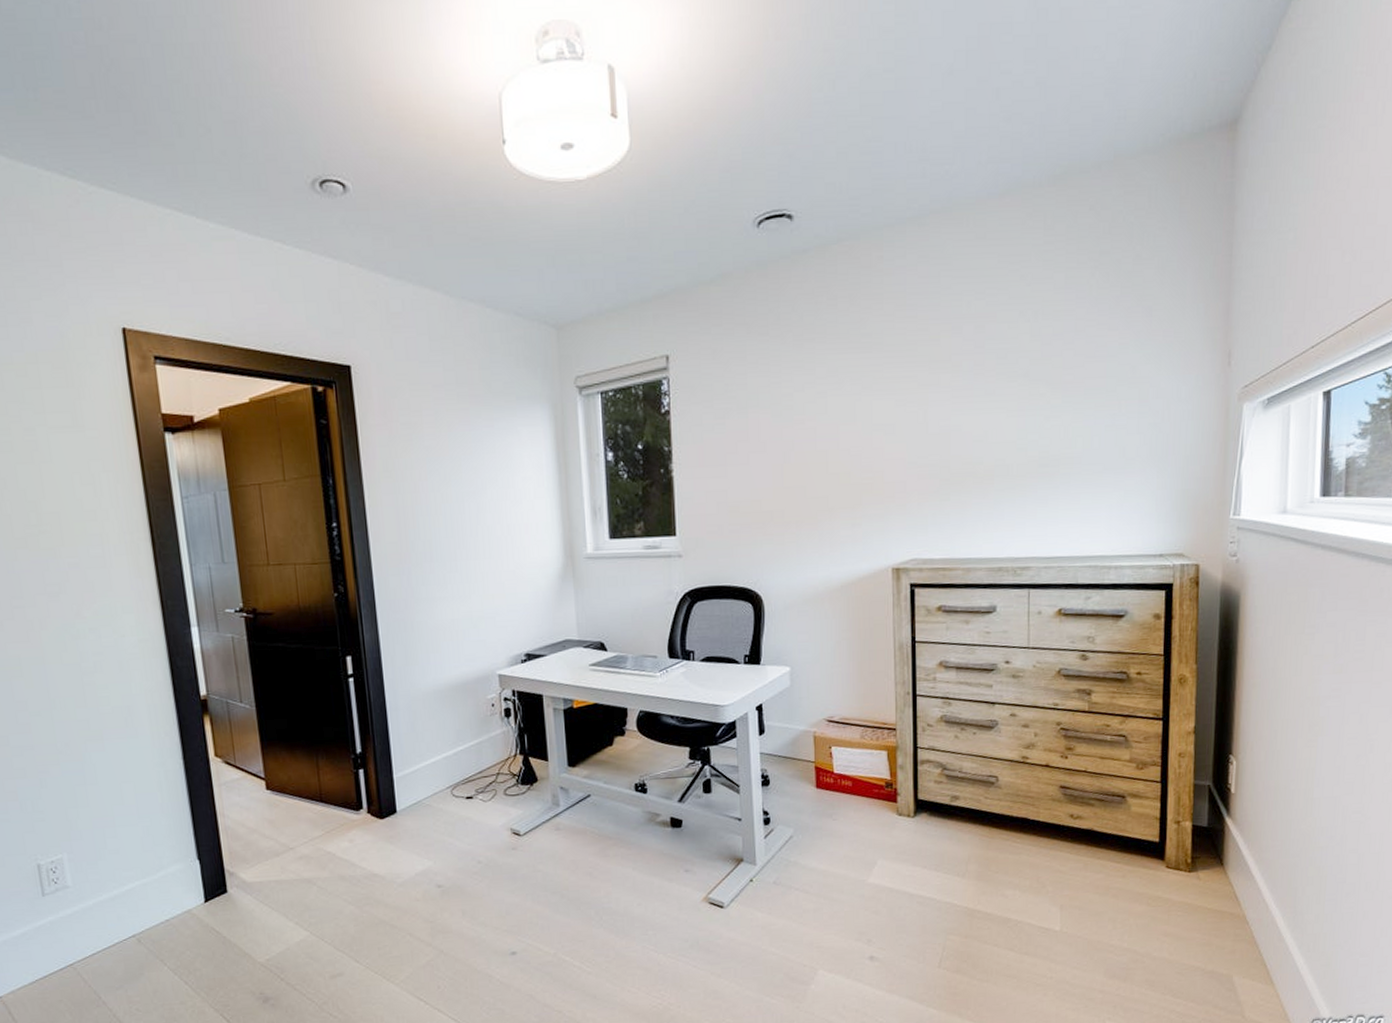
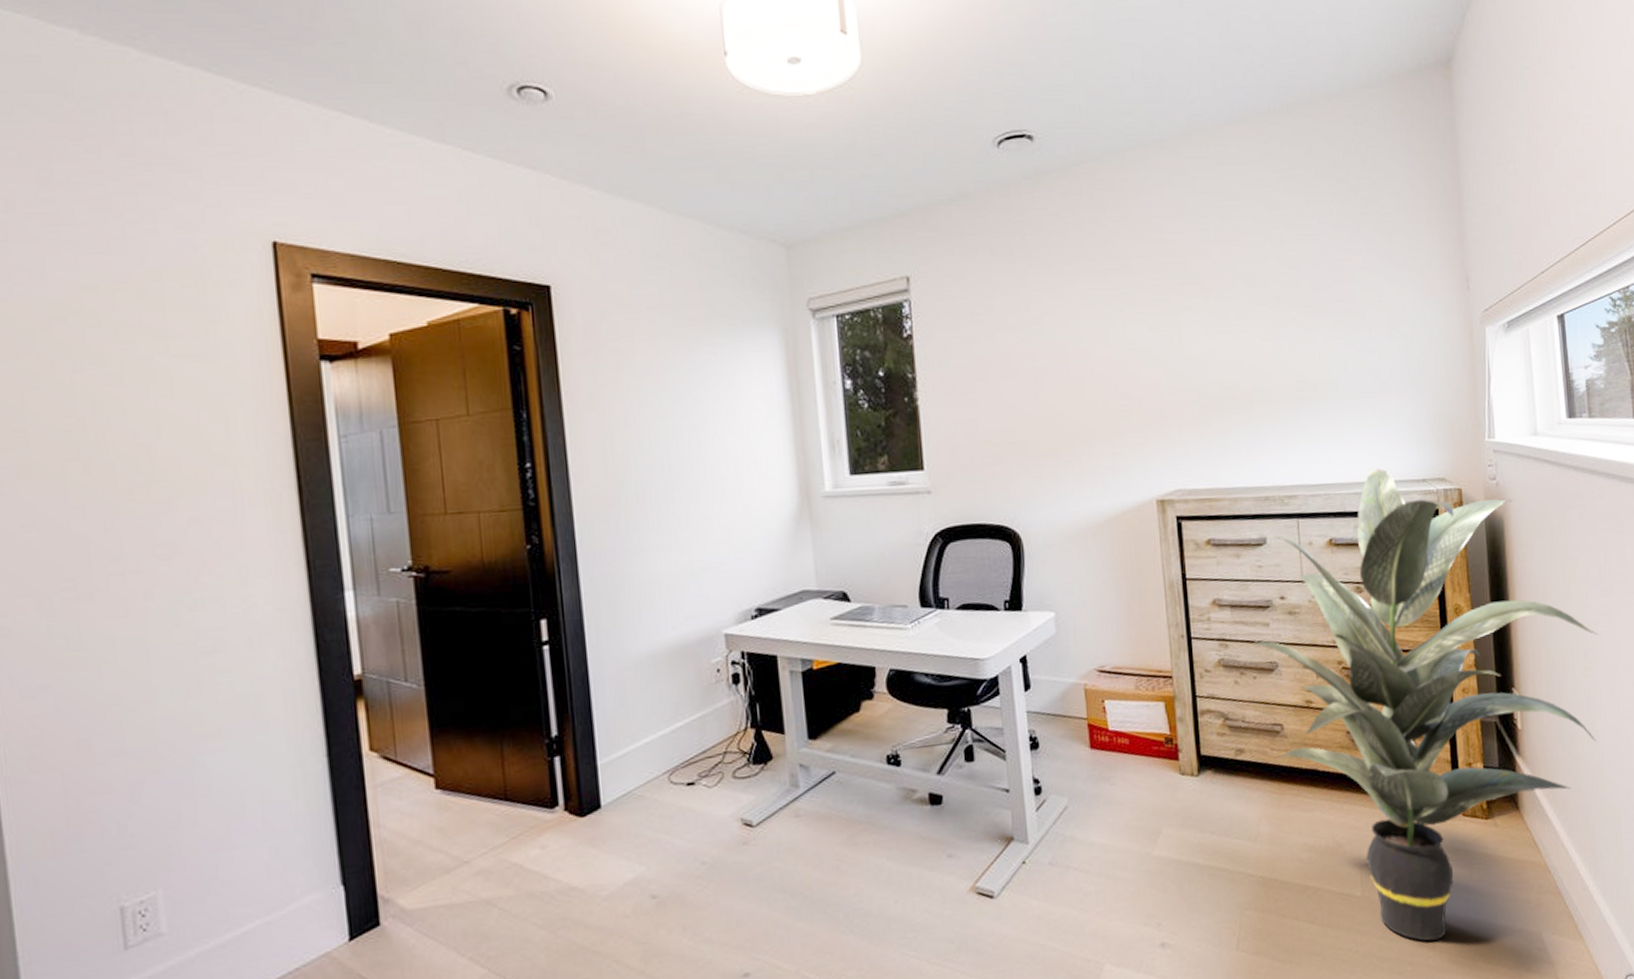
indoor plant: none [975,543,1326,974] -> present [1253,468,1598,941]

